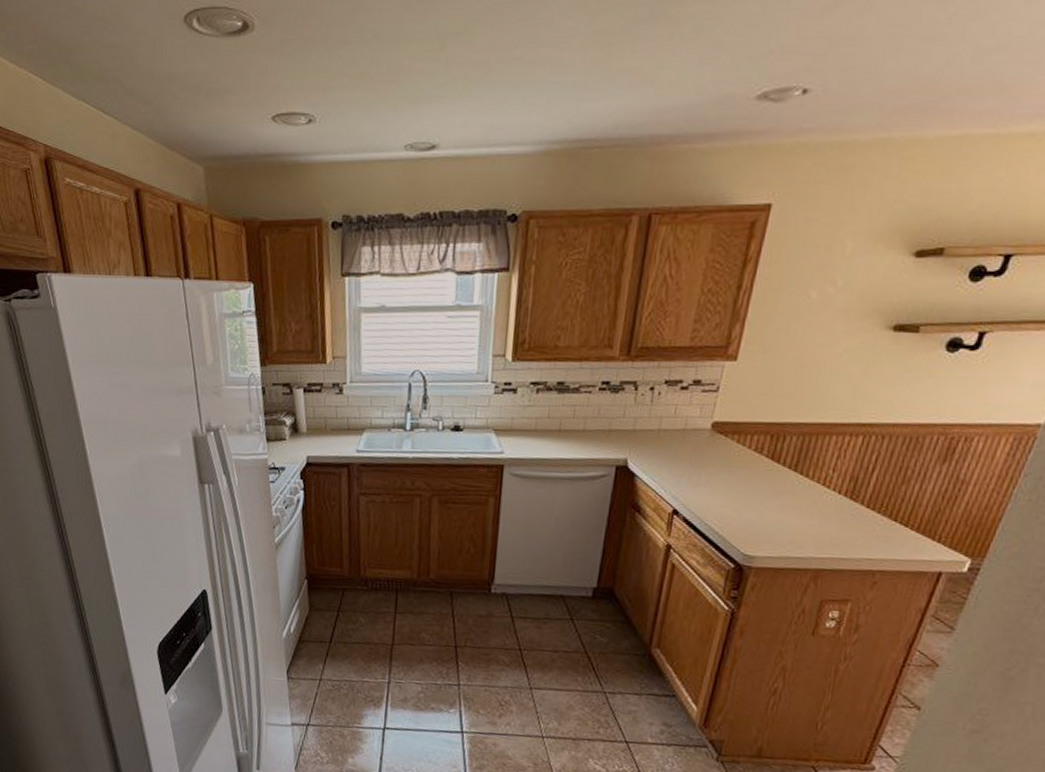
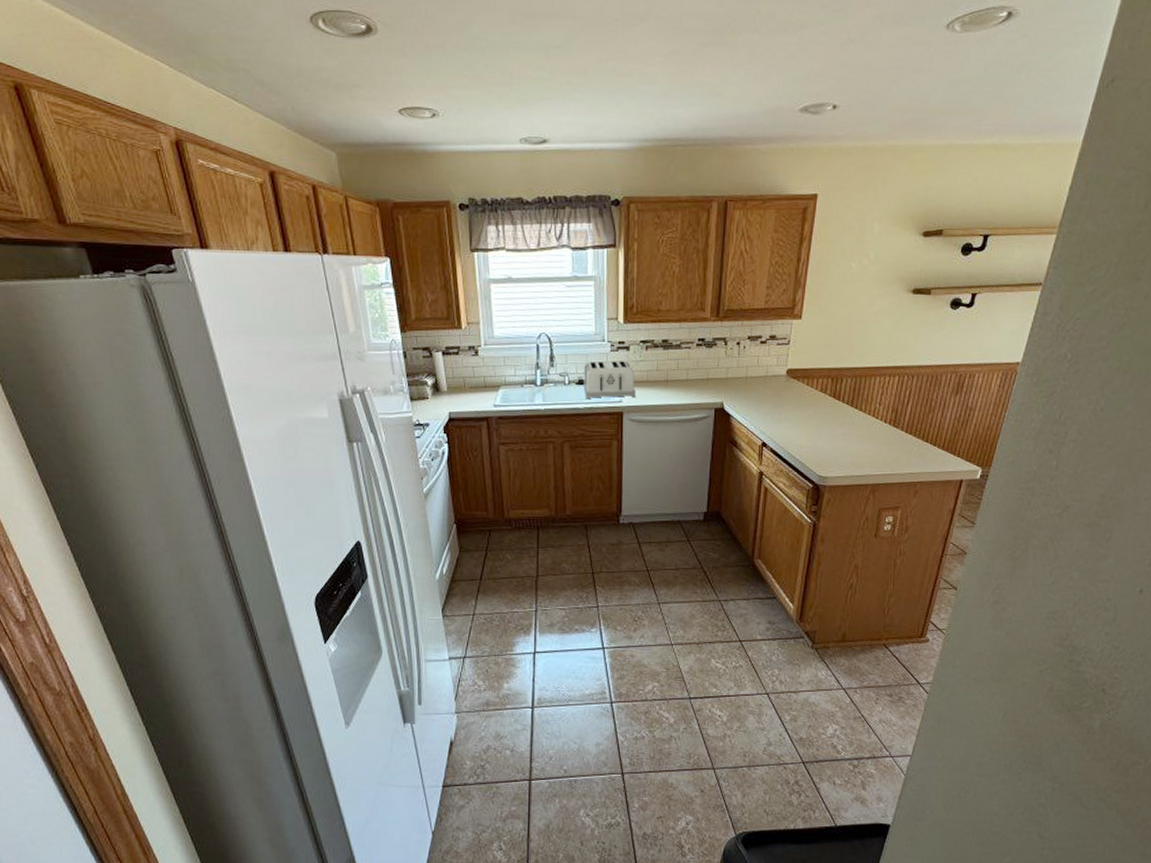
toaster: none [459,404,521,449] -> present [584,360,635,399]

